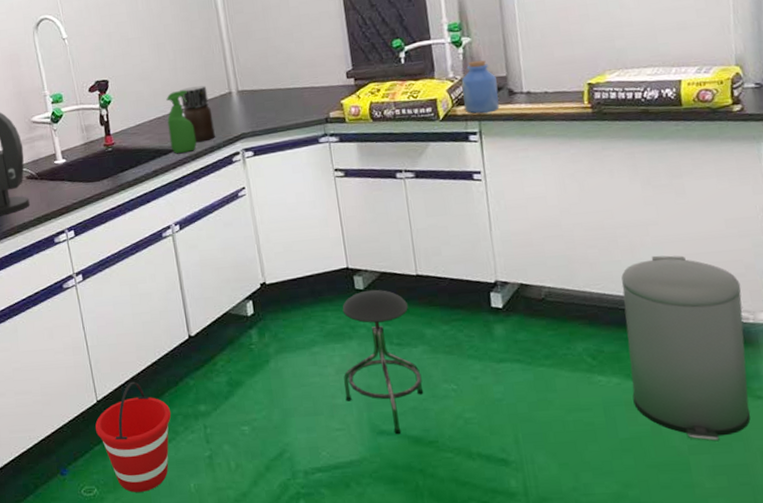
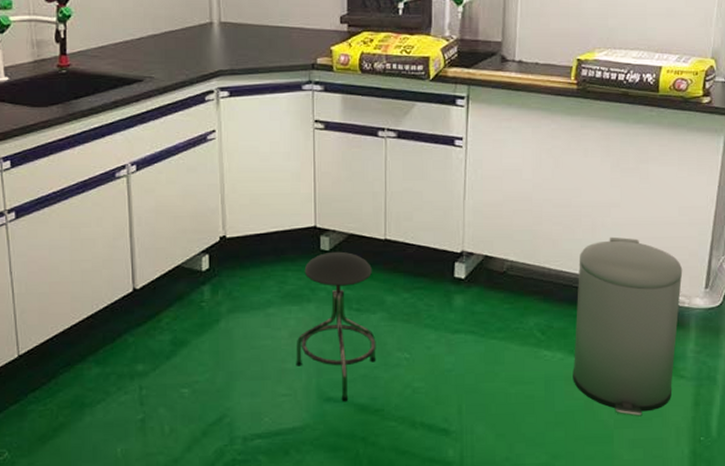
bucket: present [95,381,172,492] -> none [14,335,104,457]
spray bottle: present [166,89,197,154] -> none [136,12,166,85]
bottle: present [180,85,215,143] -> none [154,10,188,75]
jar: present [461,60,500,115] -> none [455,21,491,78]

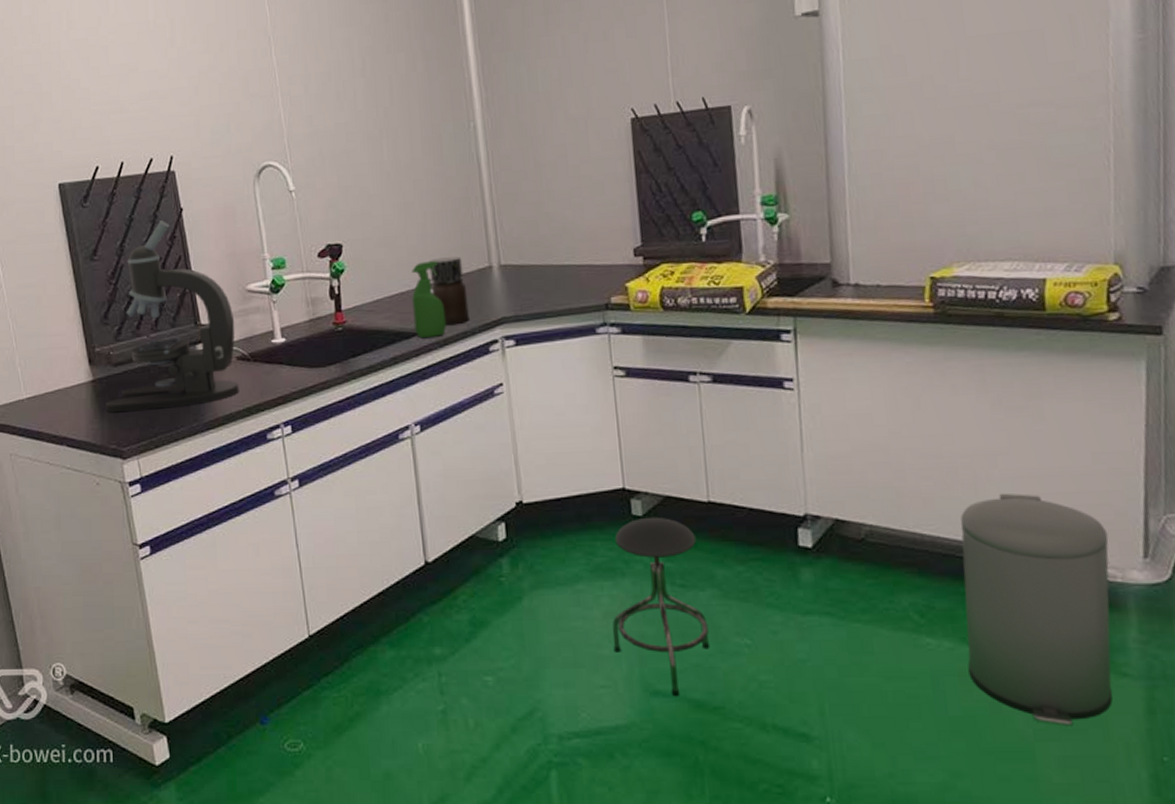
spray bottle: none [136,12,166,85] -> present [412,260,446,339]
bottle: none [154,10,188,75] -> present [429,256,469,326]

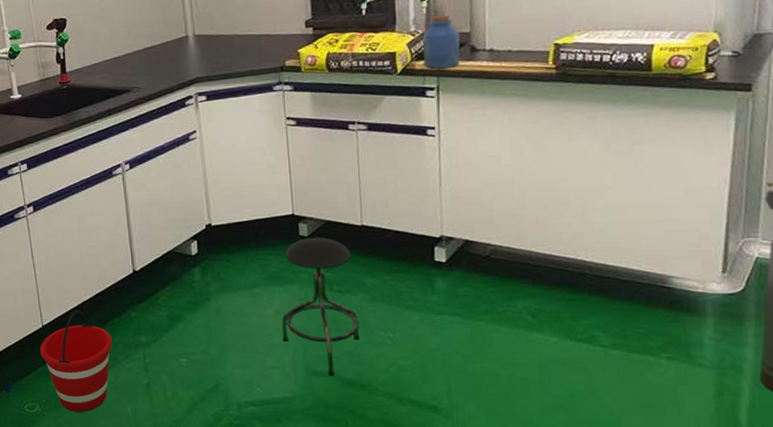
bucket: none [306,614,399,750] -> present [40,310,113,412]
spray bottle: present [412,260,446,339] -> none [123,31,150,95]
bottle: present [429,256,469,326] -> none [137,28,169,85]
jar: none [774,242,820,309] -> present [422,14,460,70]
pedal bin: present [960,493,1113,727] -> none [569,220,694,405]

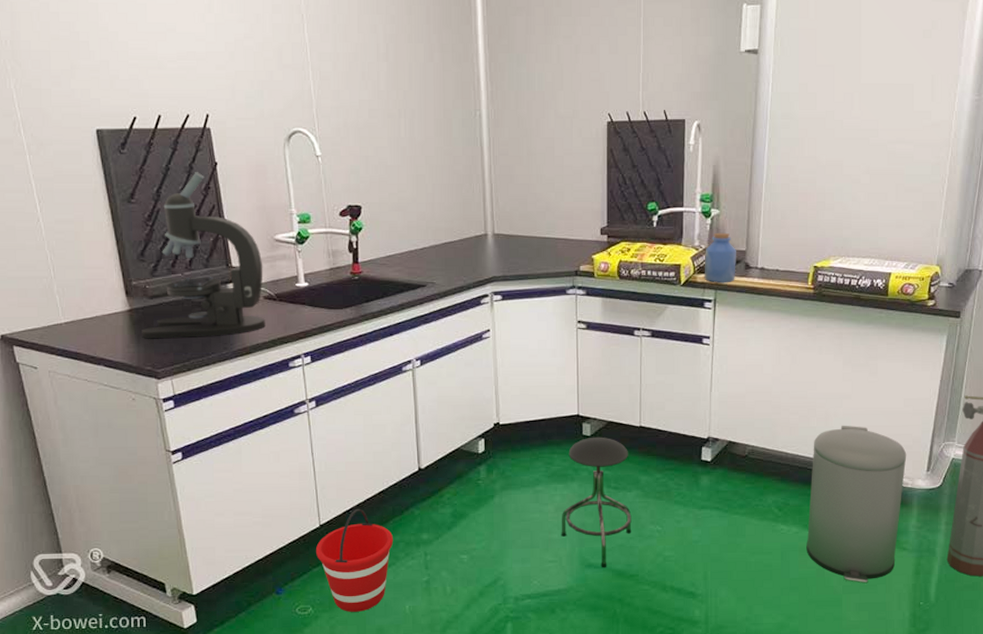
pedal bin: none [569,220,694,405] -> present [806,425,907,584]

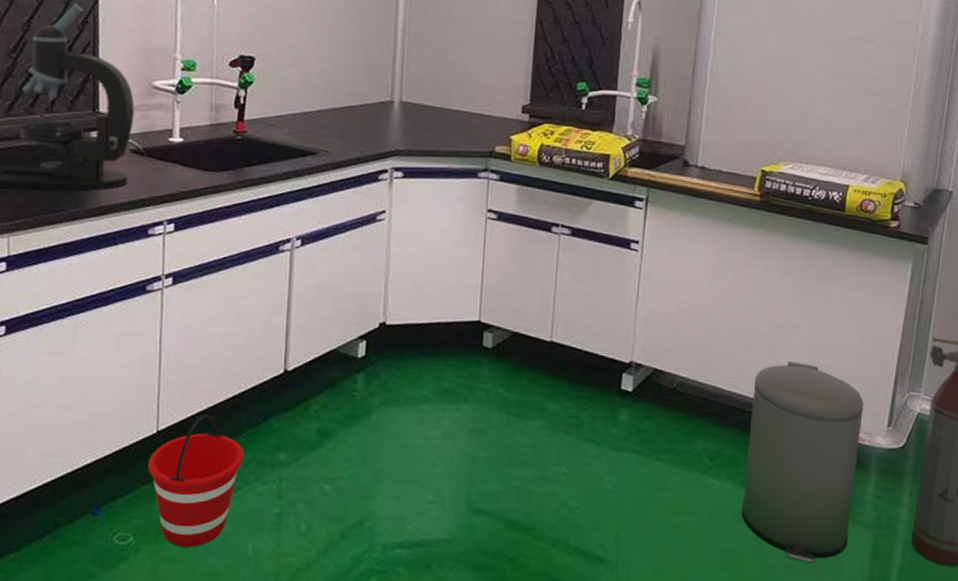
stool: present [561,437,632,567] -> none [446,349,535,515]
jar: present [704,232,736,283] -> none [635,122,674,181]

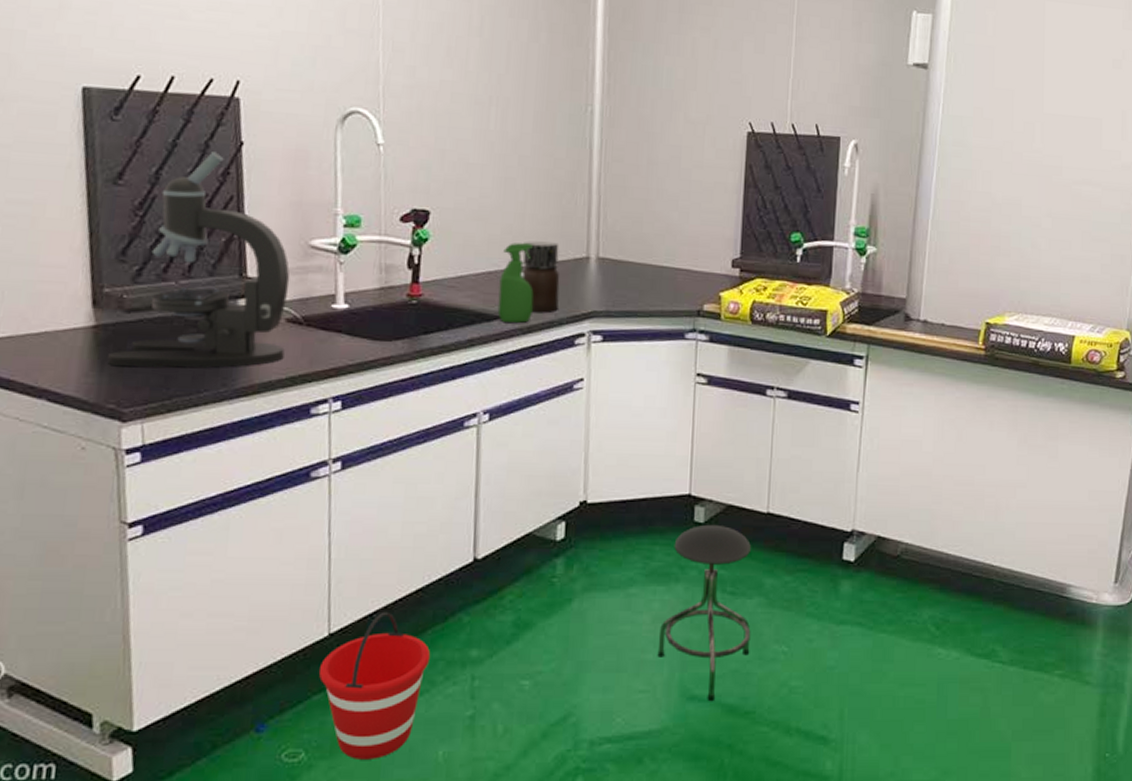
spray bottle: none [311,86,343,159] -> present [497,242,534,323]
bottle: none [333,85,367,151] -> present [521,240,560,313]
stool: none [446,349,535,515] -> present [657,524,751,700]
pedal bin: present [741,360,864,564] -> none [968,520,1091,728]

